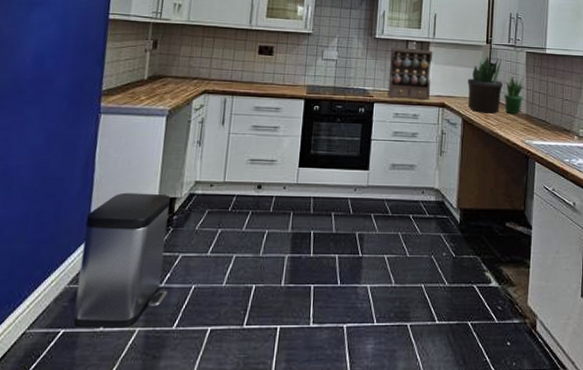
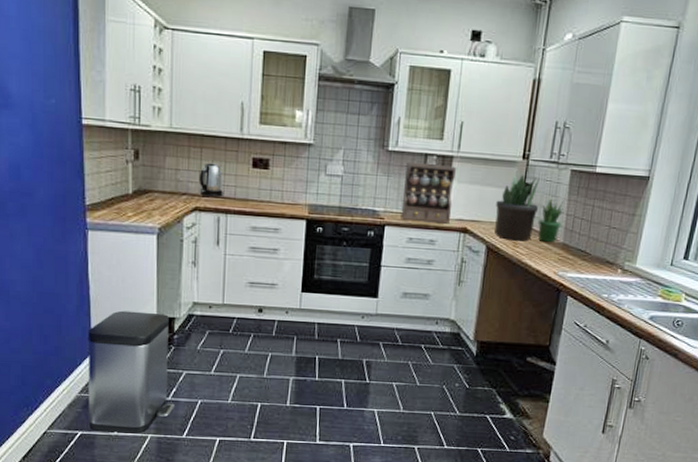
kettle: none [209,50,233,82] -> present [198,162,224,198]

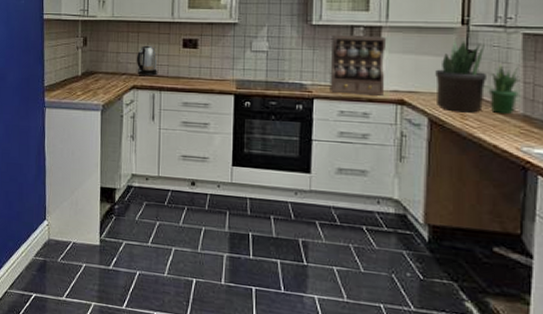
pedal bin: present [88,310,175,434] -> none [41,180,115,301]

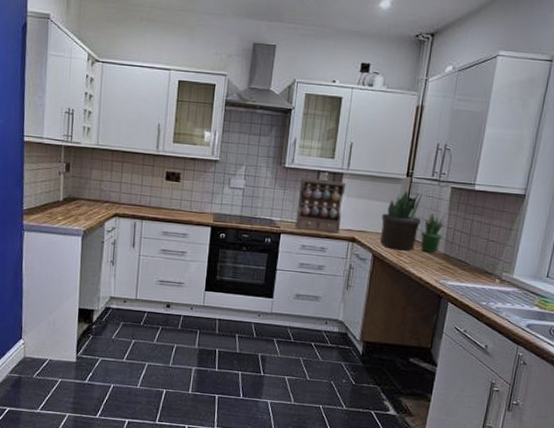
kettle: present [136,45,158,77] -> none [119,175,141,206]

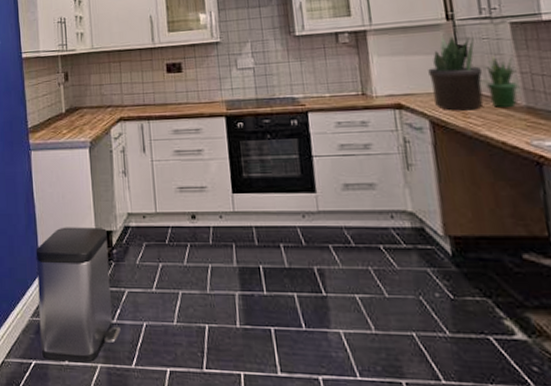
pedal bin: none [16,302,90,412] -> present [36,227,121,363]
spice rack: present [295,177,347,234] -> none [317,40,380,104]

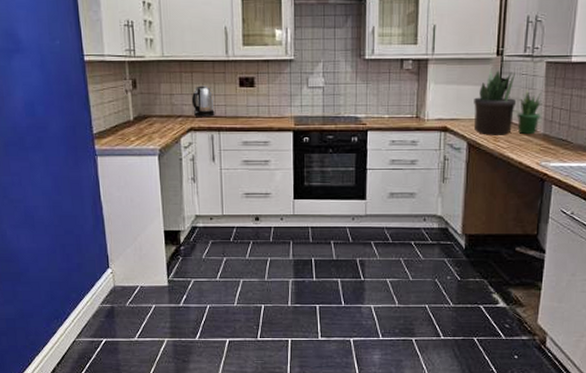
pedal bin: present [36,227,121,363] -> none [104,227,186,339]
kettle: none [120,74,144,107] -> present [191,85,215,118]

